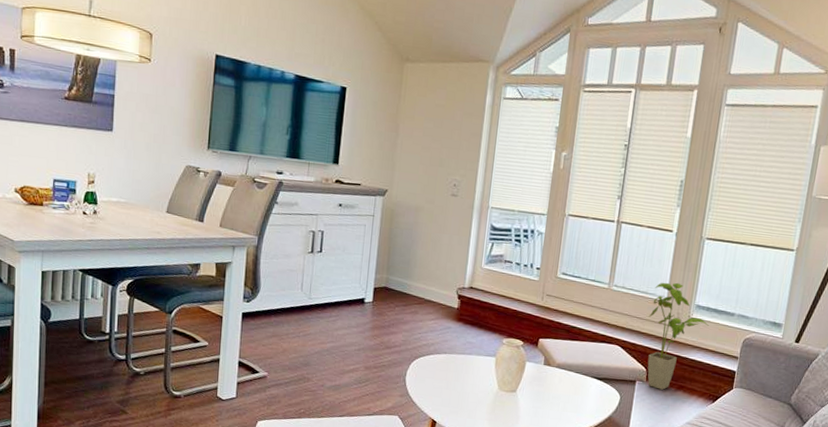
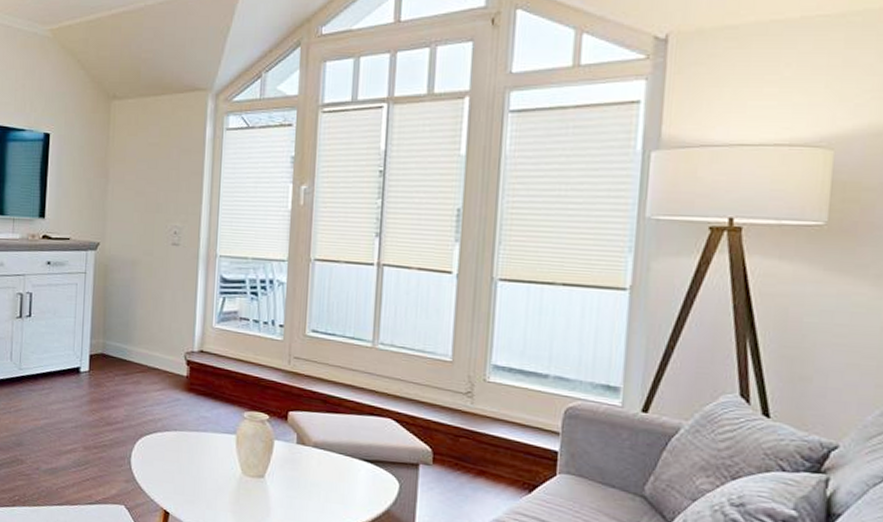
house plant: present [647,282,709,390] -> none [429,337,513,476]

